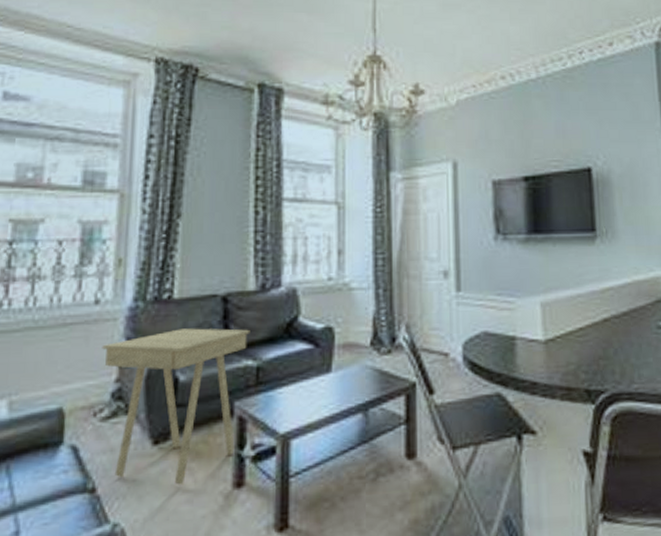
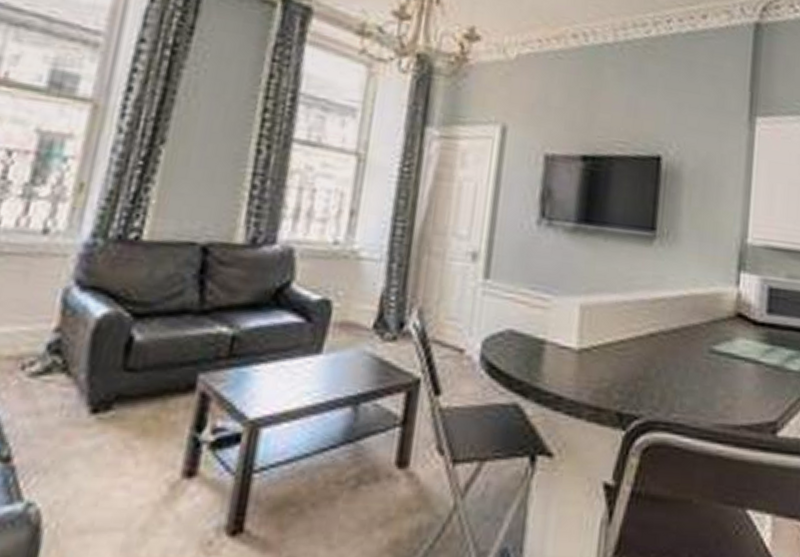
side table: present [102,328,250,485] -> none [37,277,231,466]

